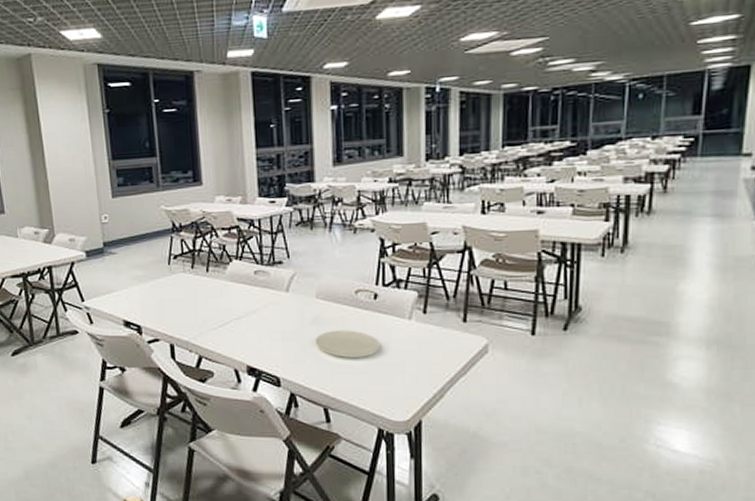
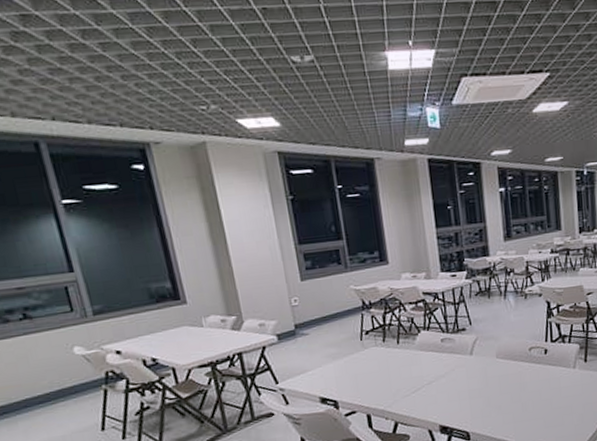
plate: present [315,330,381,358] -> none [497,382,553,407]

